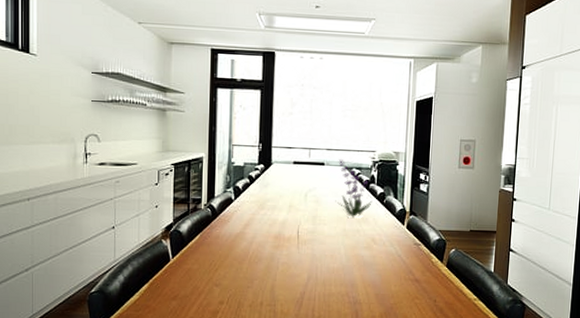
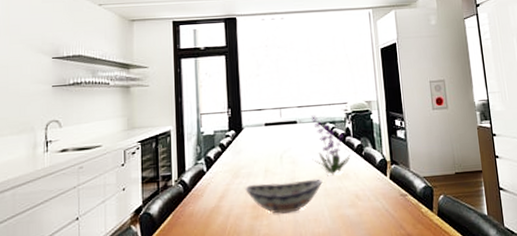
decorative bowl: none [269,217,343,247] -> present [245,178,323,214]

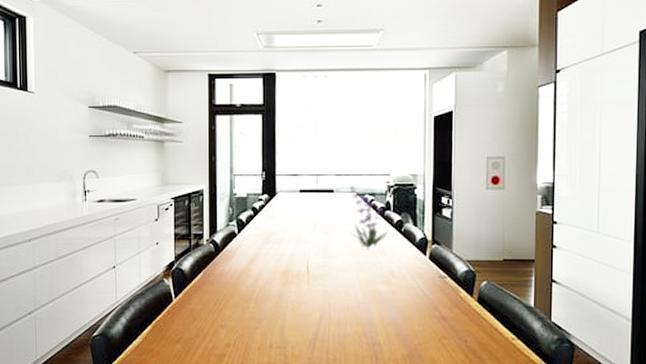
decorative bowl: present [245,178,323,214] -> none [276,251,356,283]

